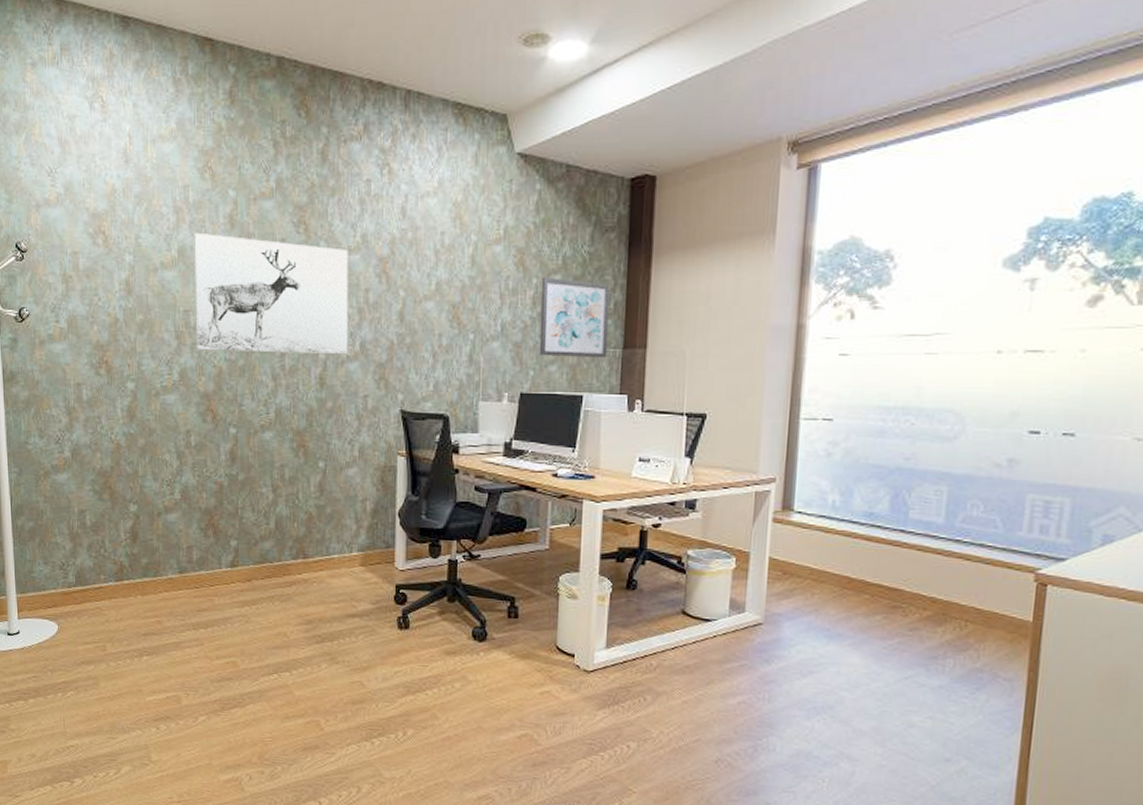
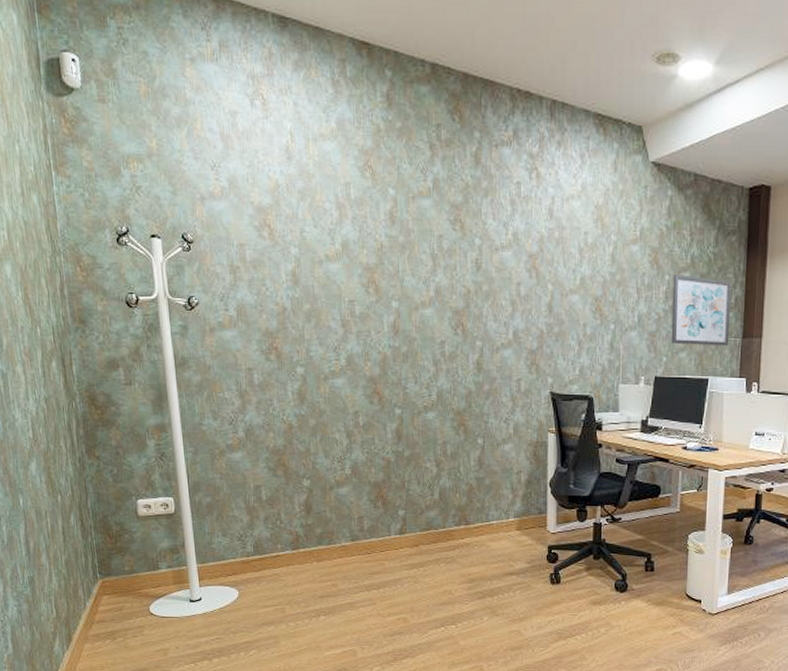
wall art: present [193,232,349,355] -> none [355,227,502,343]

